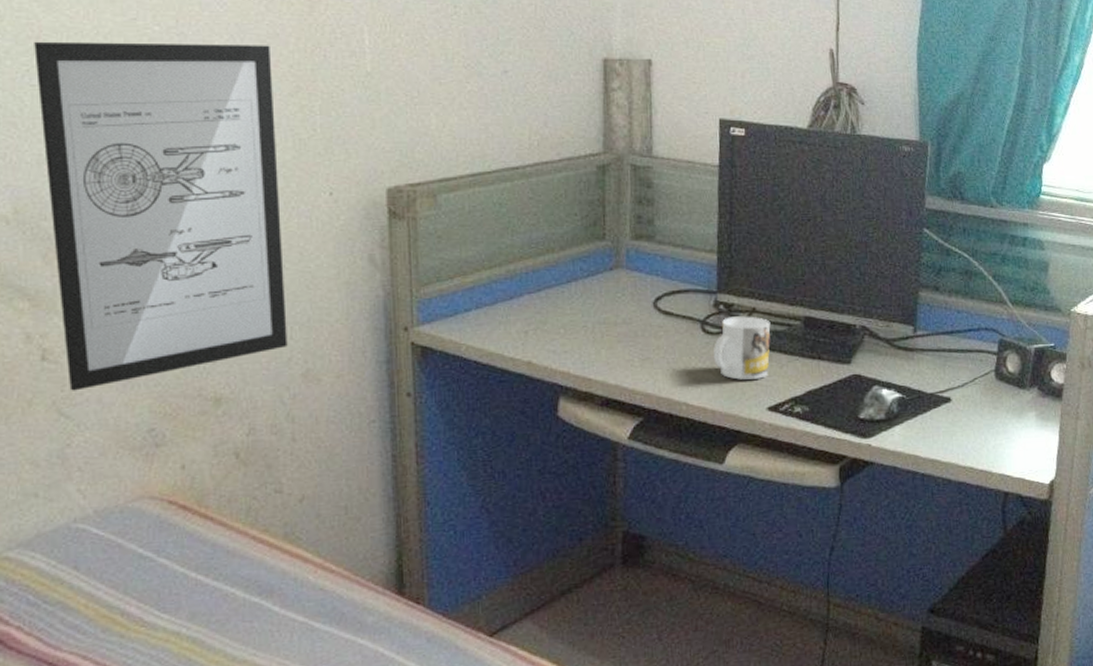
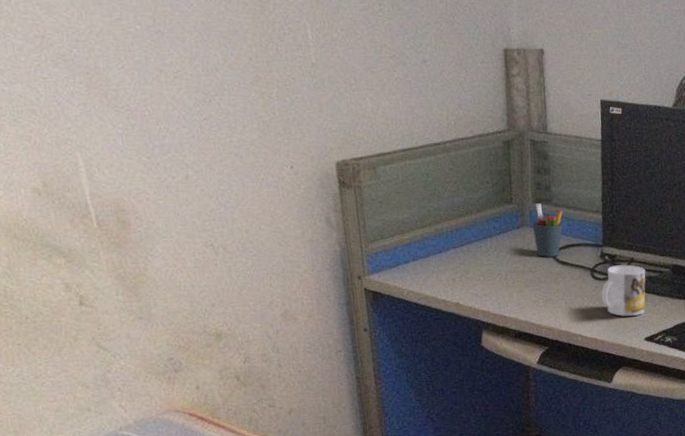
wall art: present [34,41,288,391] -> none [41,40,269,329]
pen holder: none [628,240,668,306] -> present [532,203,563,257]

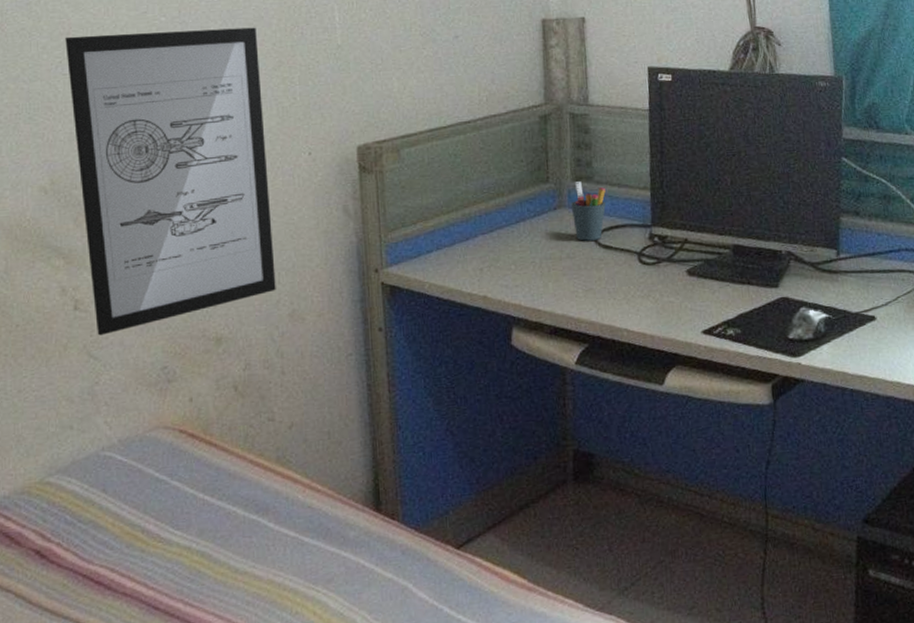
wall art: none [41,40,269,329] -> present [65,27,276,336]
mug: present [601,265,646,316] -> none [649,246,702,306]

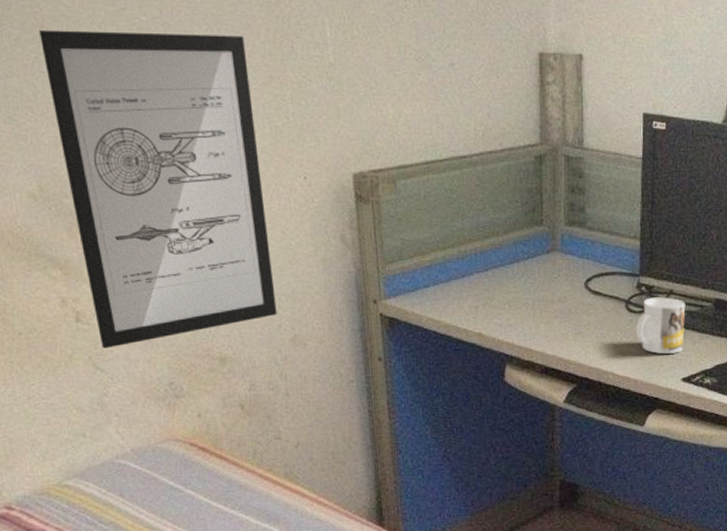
pen holder: present [570,181,606,241] -> none [563,226,598,286]
mug: none [649,246,702,306] -> present [635,297,686,354]

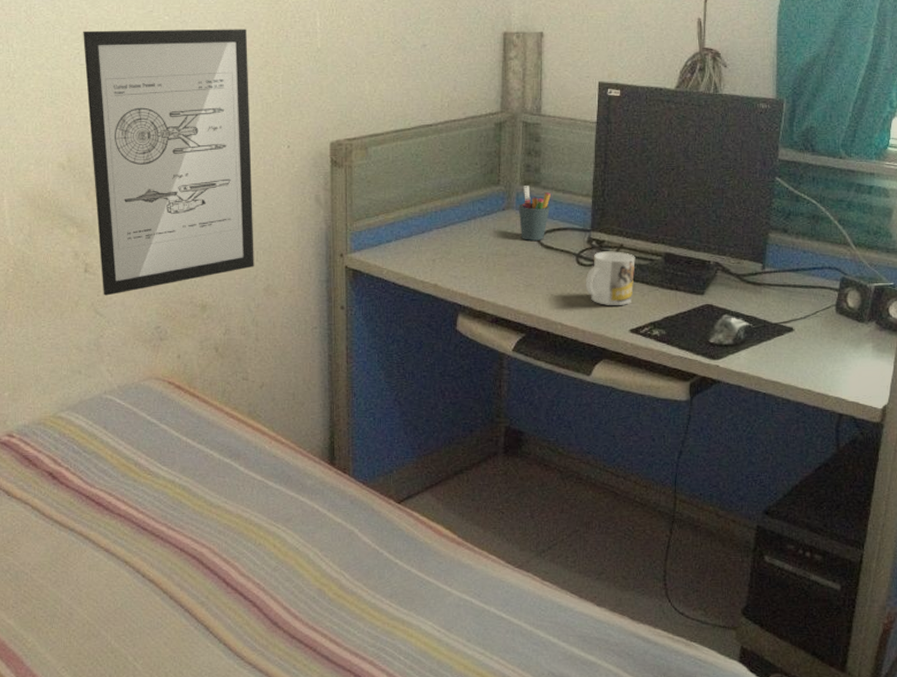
pen holder: none [563,226,598,286] -> present [518,186,551,241]

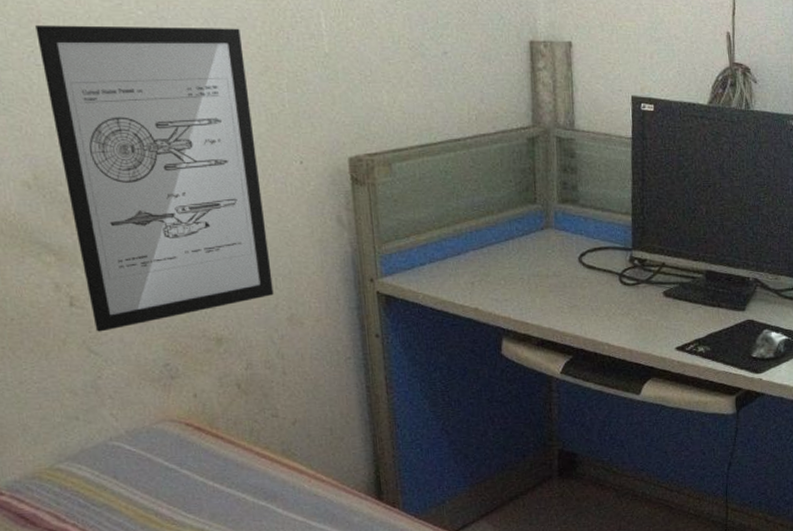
pen holder: present [518,186,551,241] -> none [557,204,591,261]
mug: present [585,251,635,305] -> none [629,270,678,324]

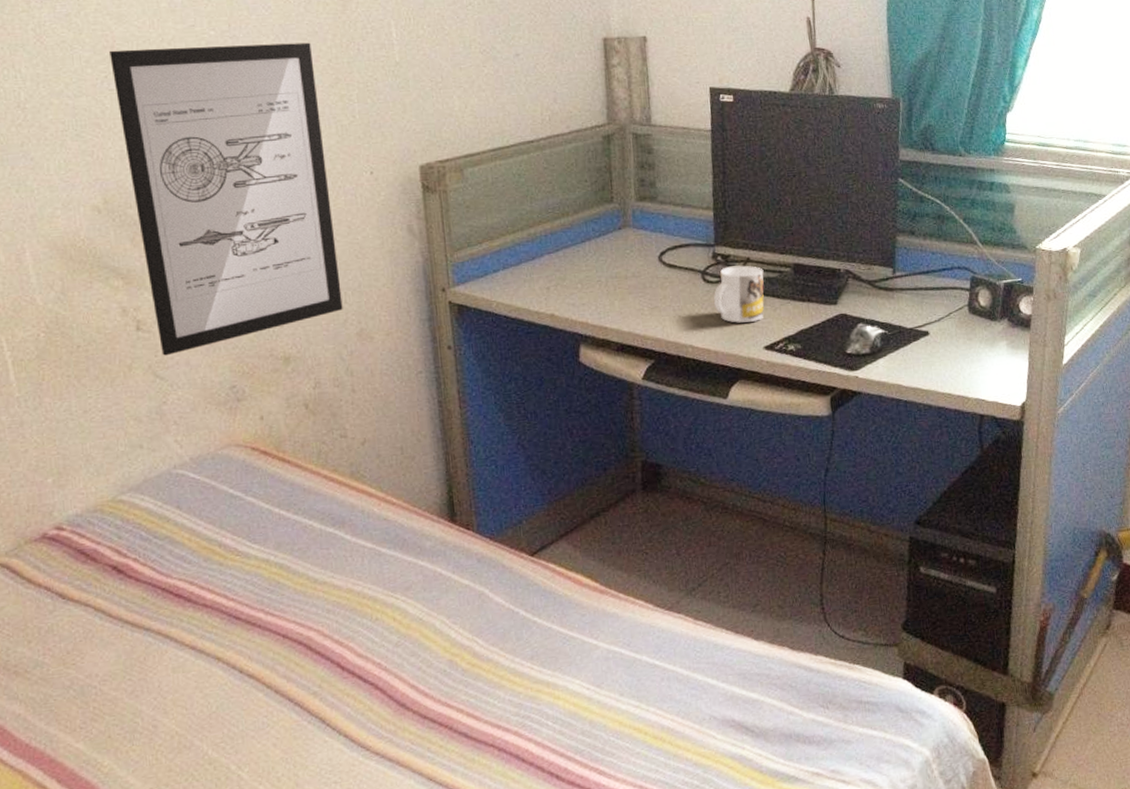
mug: none [629,270,678,324] -> present [713,265,764,323]

